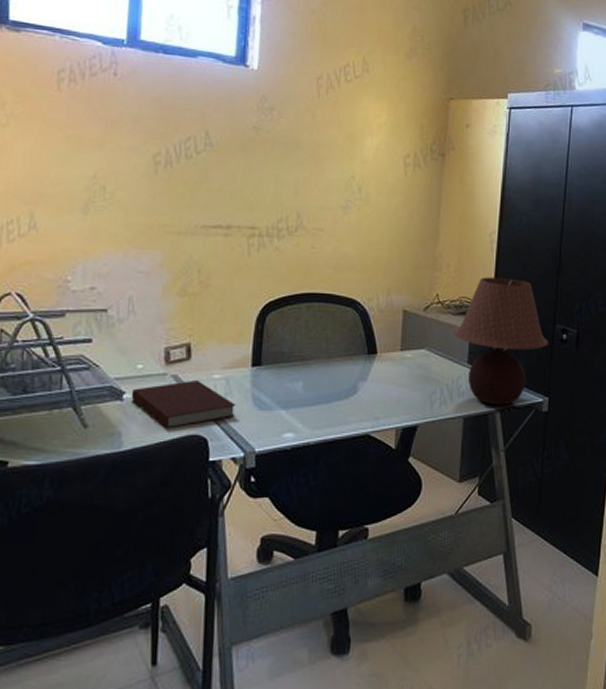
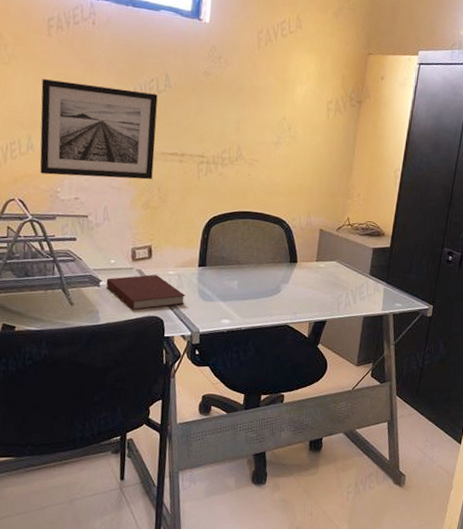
wall art: none [45,142,196,260] -> present [40,79,158,180]
table lamp: present [453,277,549,406] -> none [359,206,437,310]

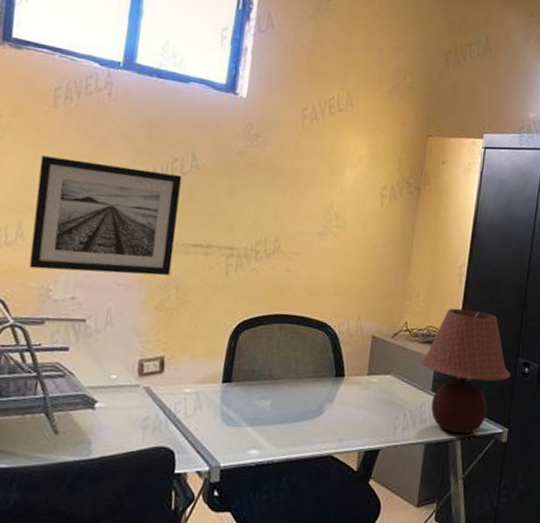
notebook: present [106,274,186,310] -> none [102,393,204,440]
table lamp: none [359,206,437,310] -> present [419,308,511,434]

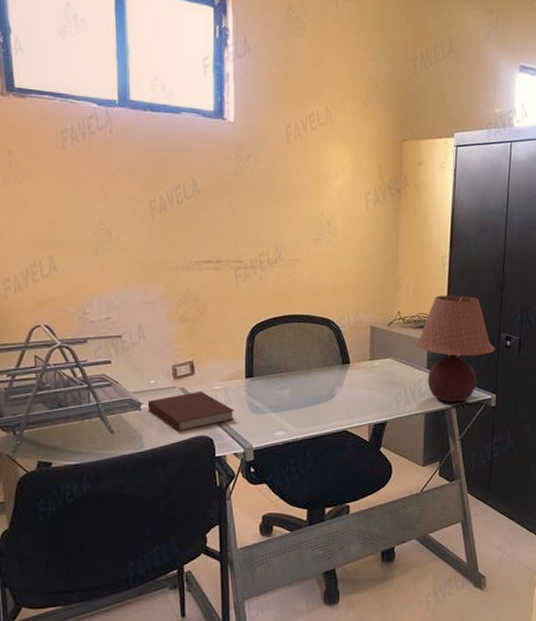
wall art: present [29,156,182,276] -> none [60,195,188,296]
notebook: none [102,393,204,440] -> present [147,392,235,432]

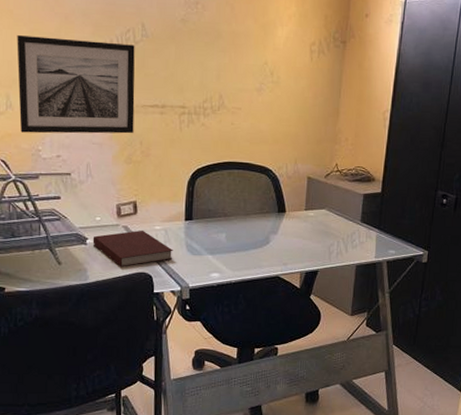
wall art: none [60,195,188,296] -> present [17,35,135,134]
table lamp: present [414,295,495,403] -> none [349,149,431,257]

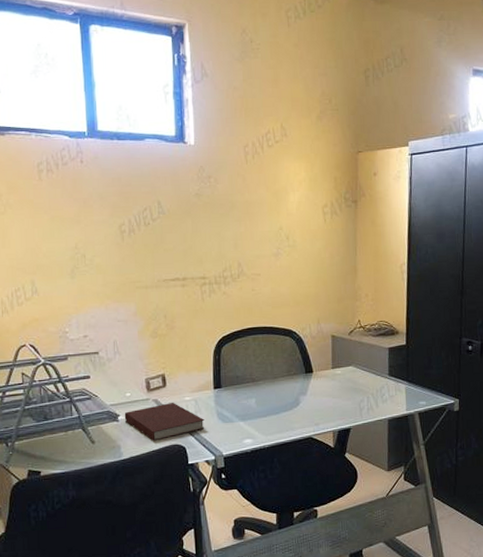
wall art: present [17,35,135,134] -> none [38,222,157,316]

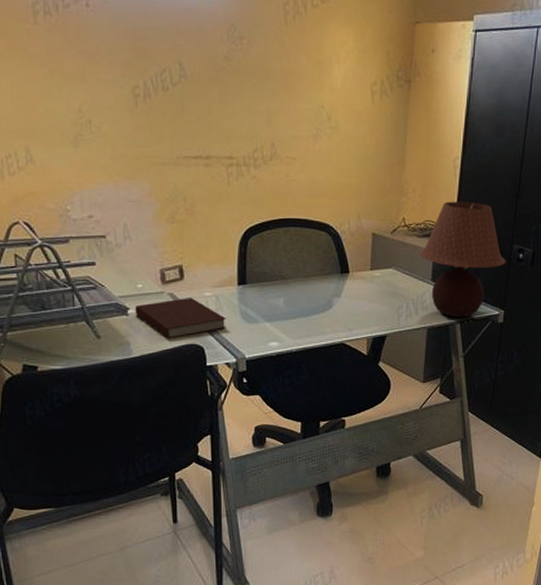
table lamp: none [375,302,457,409] -> present [418,201,506,318]

